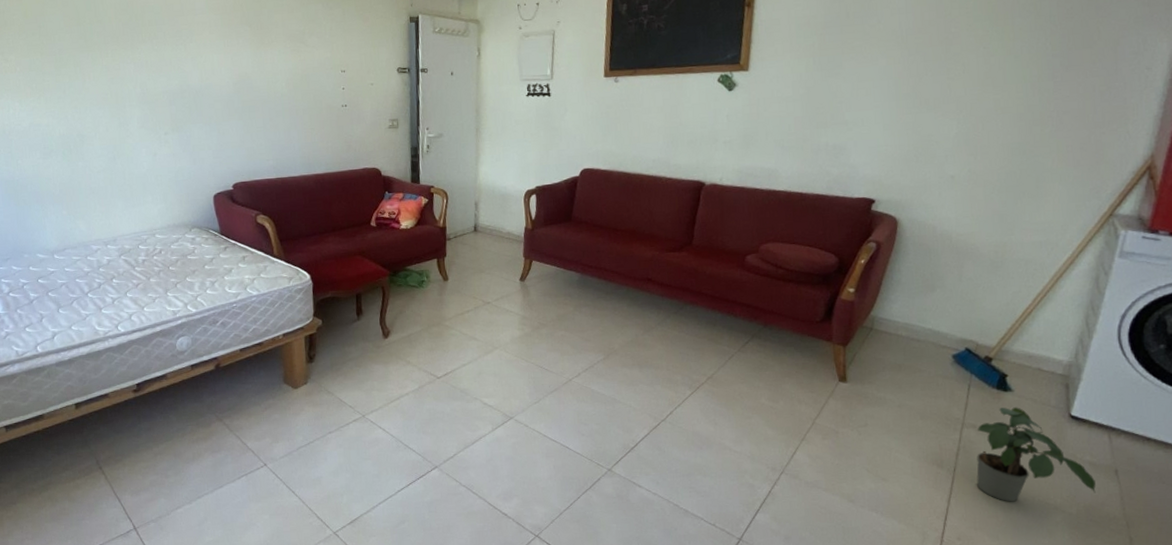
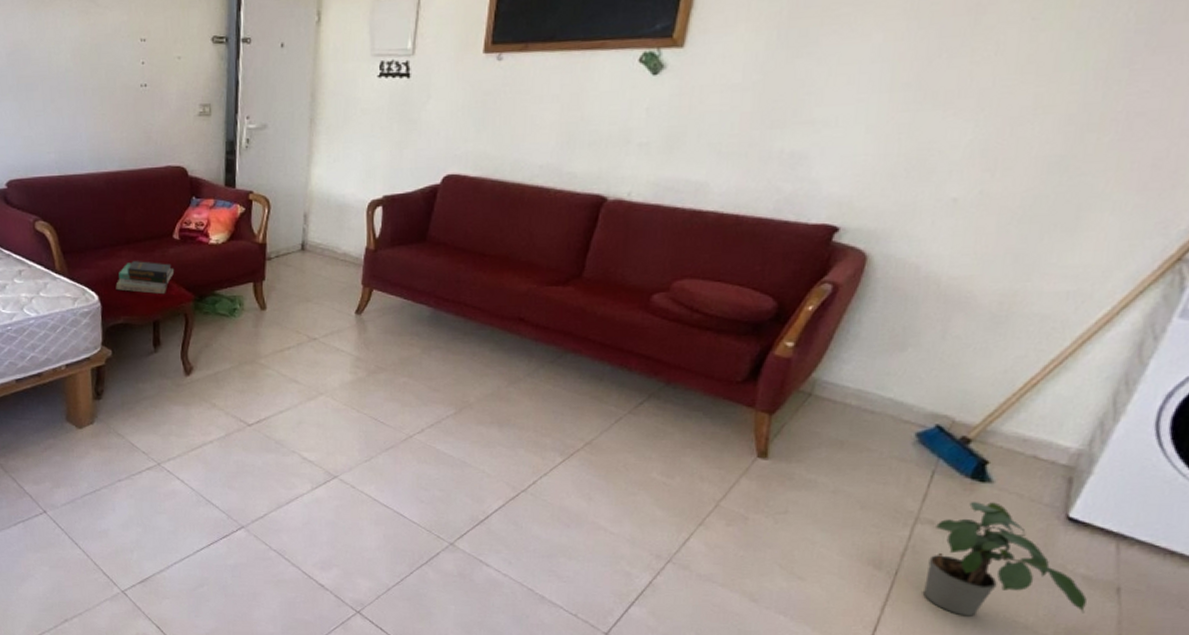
books: none [324,245,373,272] -> present [115,261,175,295]

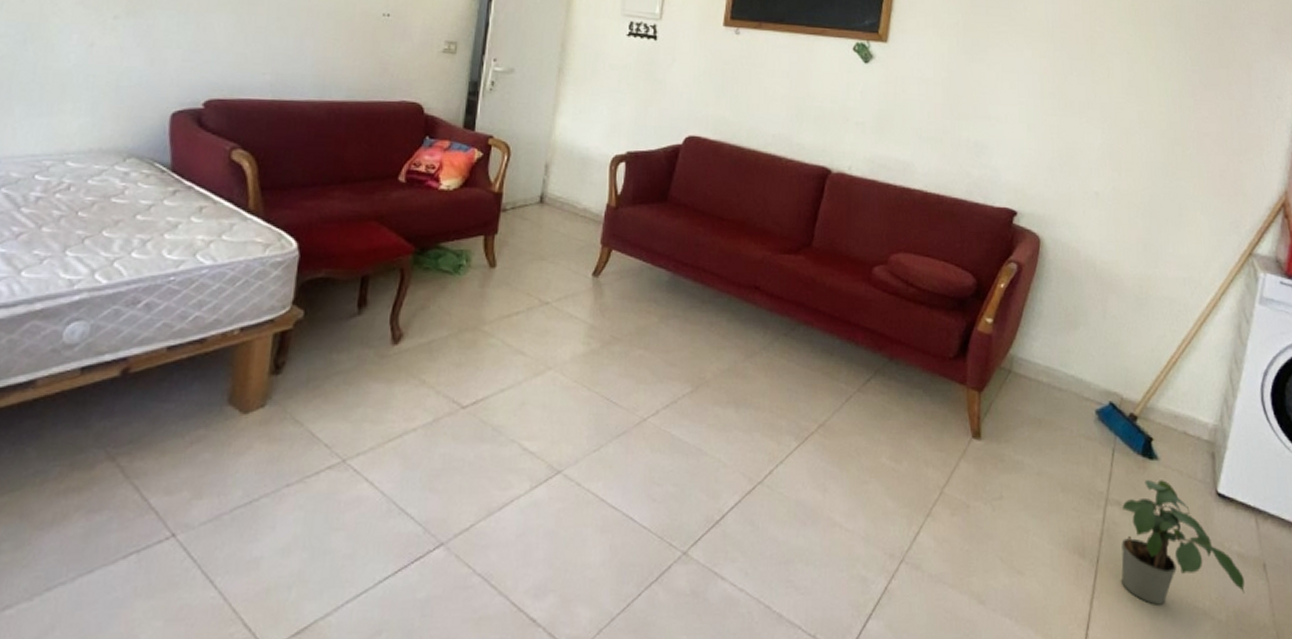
books: present [115,261,175,295] -> none [321,204,396,245]

